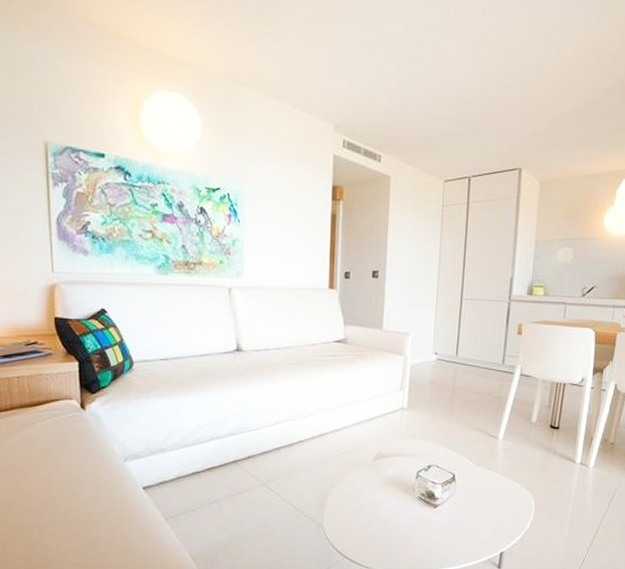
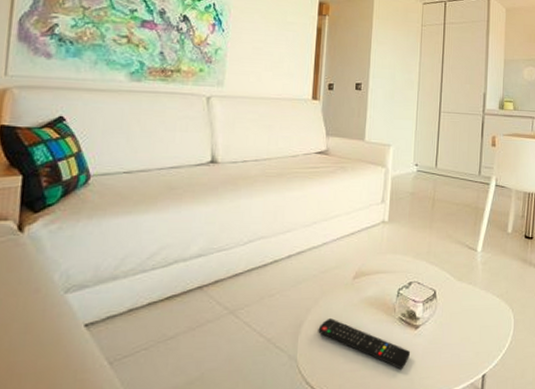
remote control: none [342,494,430,542] -> present [318,318,411,370]

